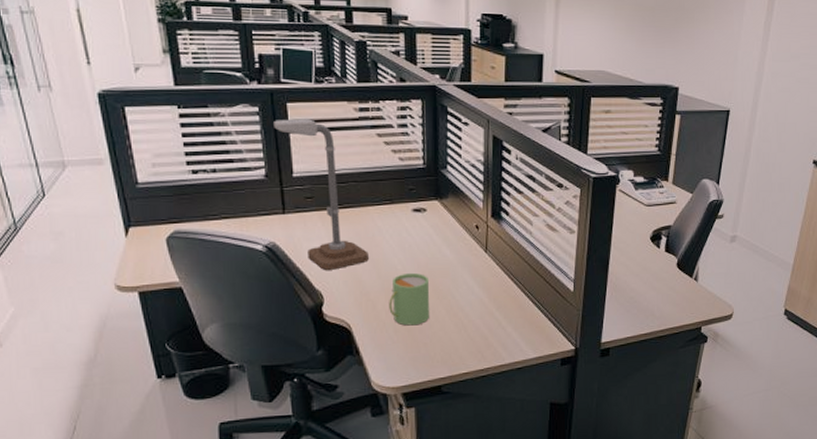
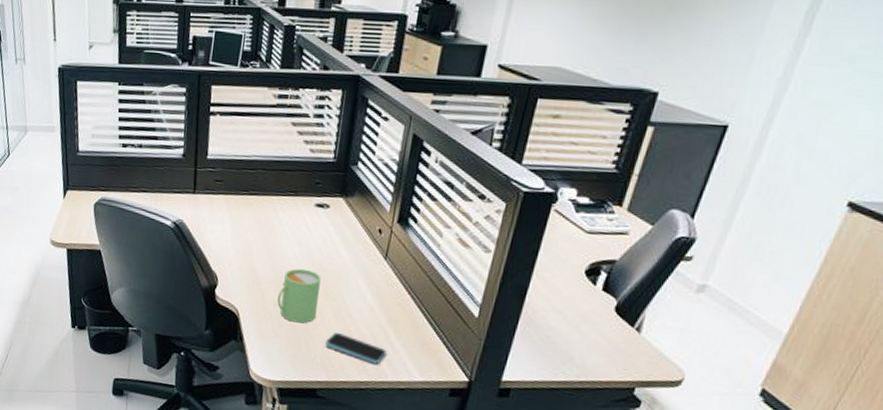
desk lamp: present [274,119,369,270] -> none [197,101,266,255]
smartphone: none [443,327,500,351] -> present [326,332,387,365]

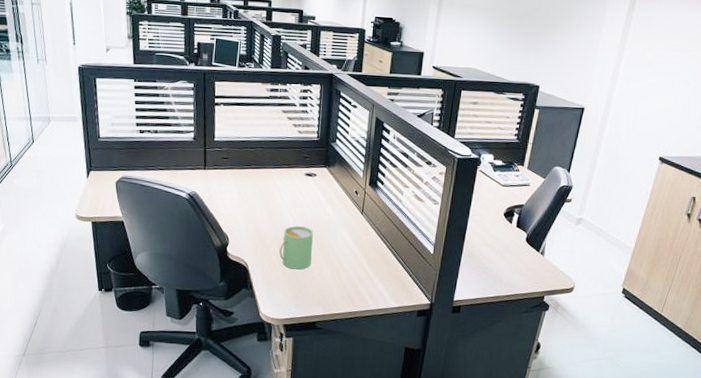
smartphone: present [326,332,387,365] -> none [320,274,368,297]

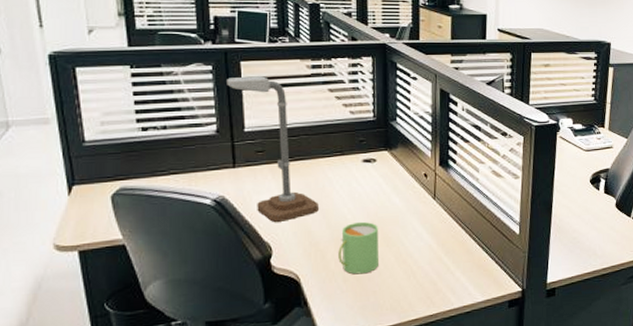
desk lamp: none [204,94,267,218] -> present [227,76,319,222]

